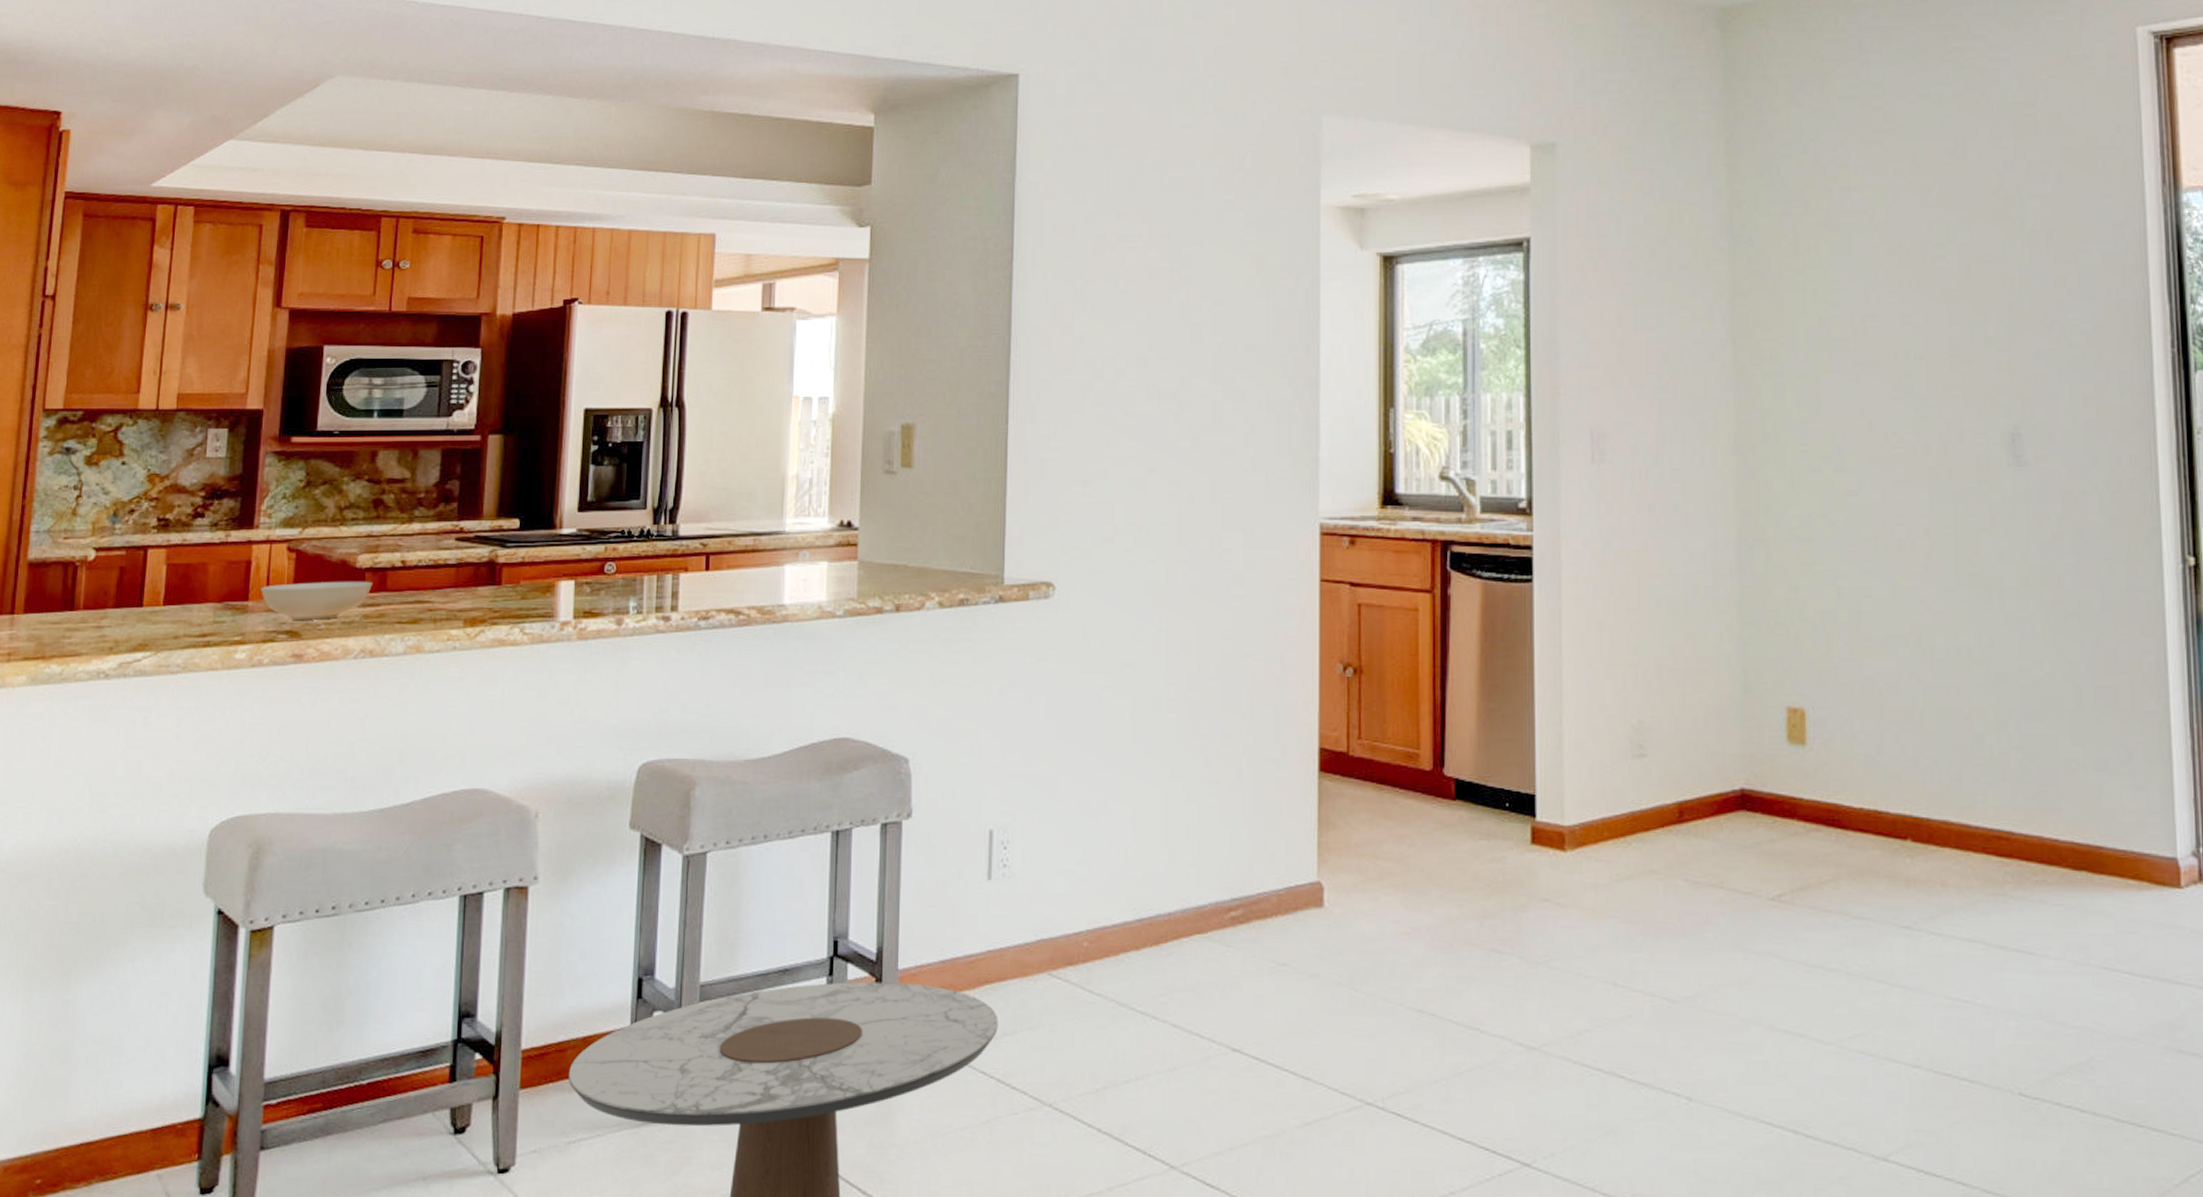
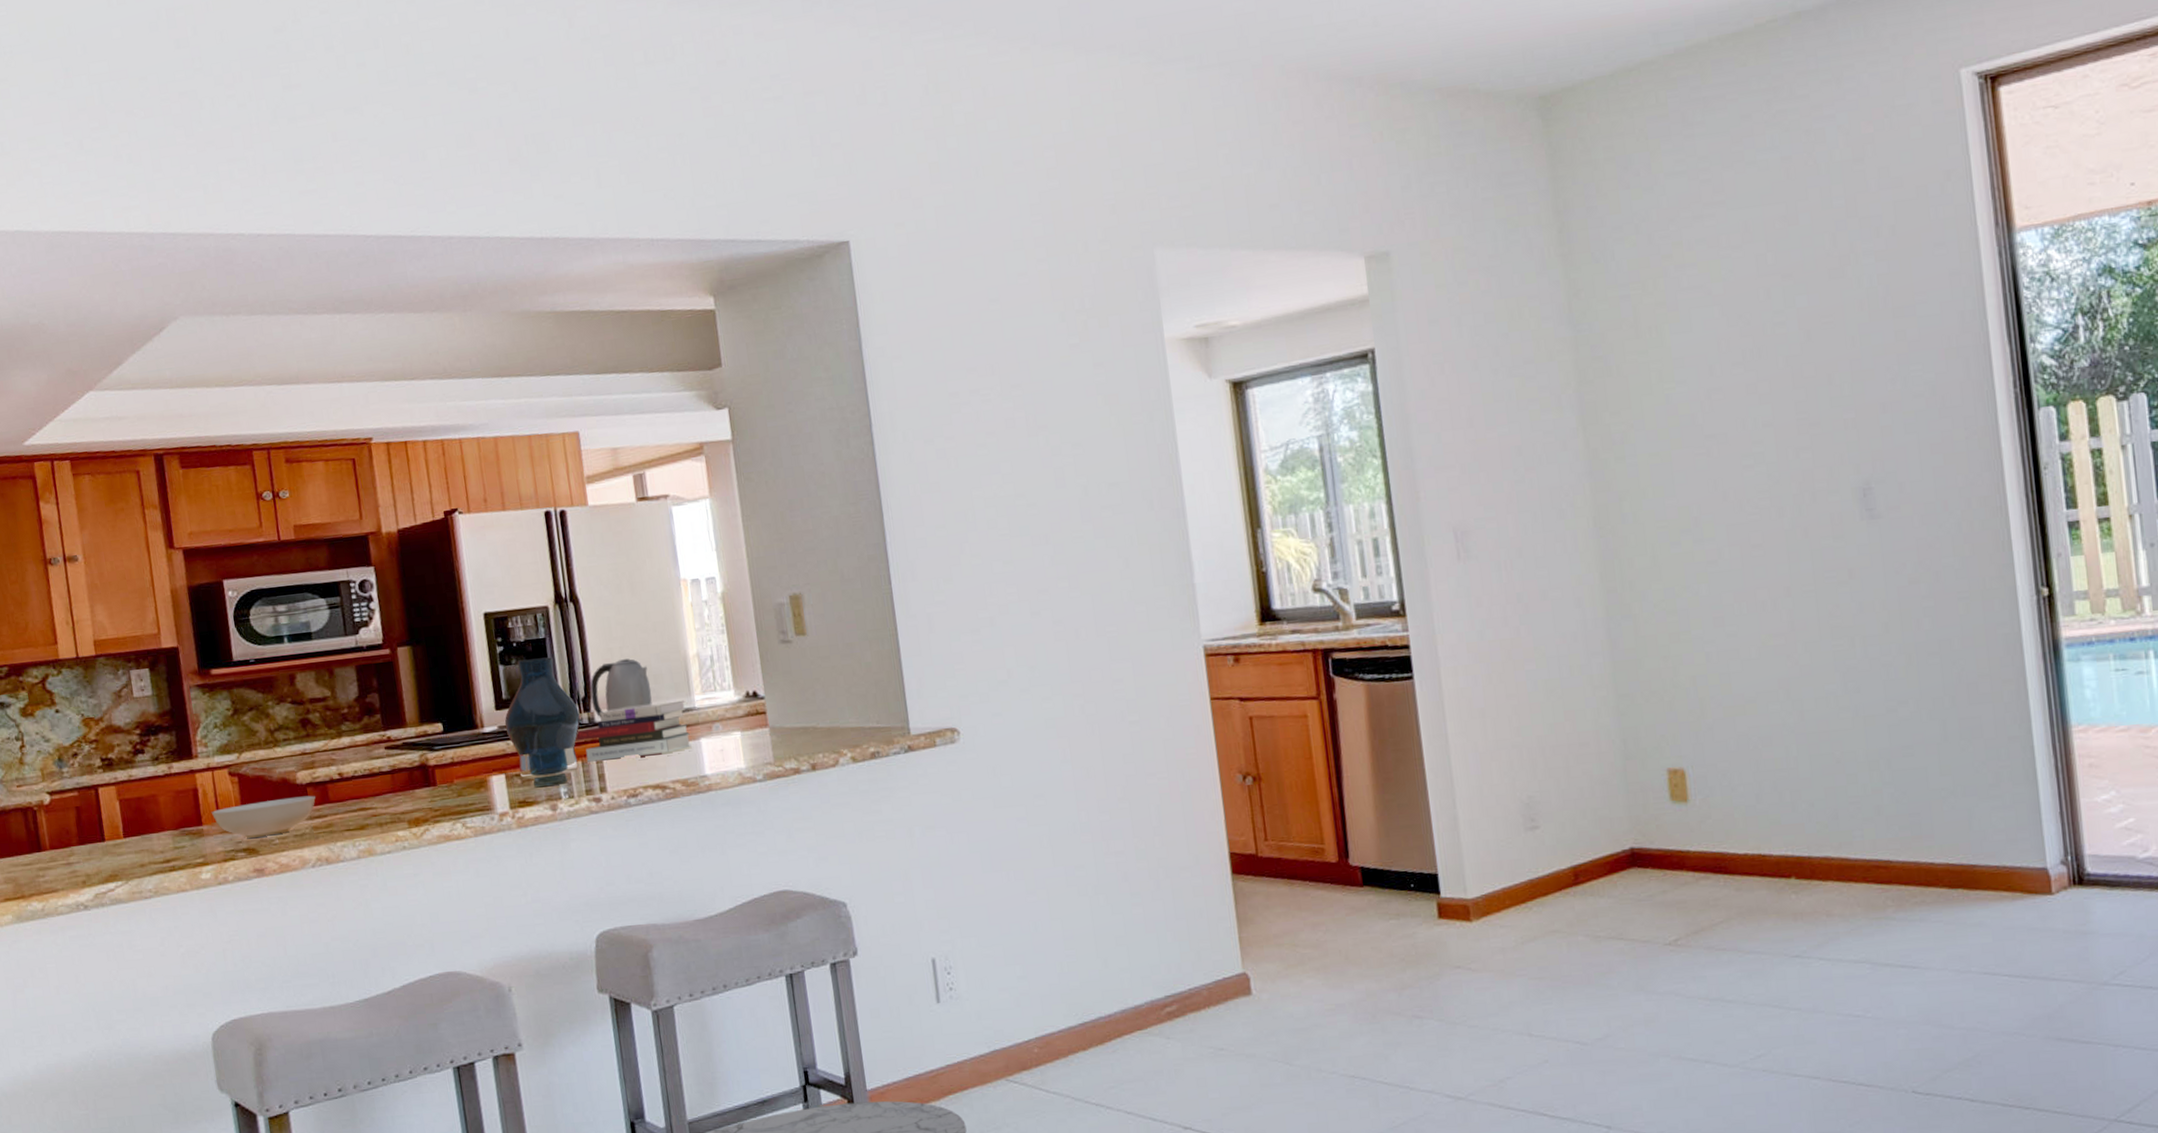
vase: none [584,462,664,599] -> present [504,657,580,788]
books: none [654,522,776,582] -> present [575,700,692,762]
kettle: none [679,473,743,532] -> present [590,659,652,718]

